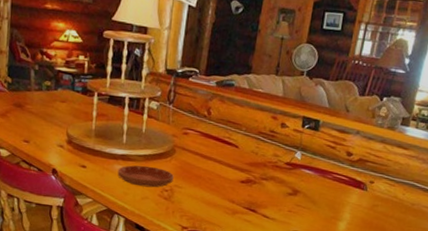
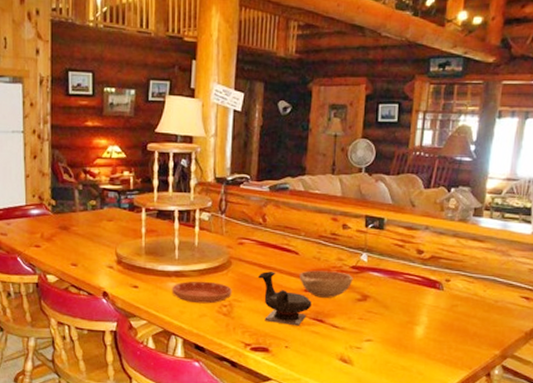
teapot: none [198,161,247,214] -> present [257,271,312,326]
decorative bowl: none [237,163,287,191] -> present [299,270,353,298]

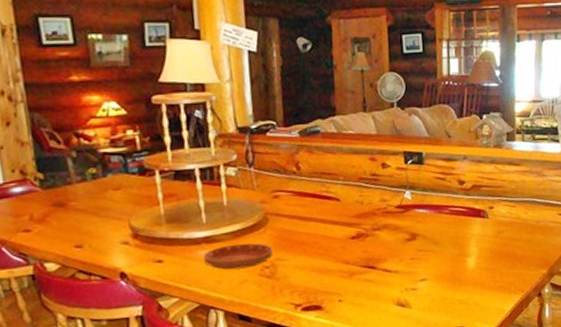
teapot: present [257,271,312,326] -> none [298,222,361,278]
decorative bowl: present [299,270,353,298] -> none [343,213,400,244]

